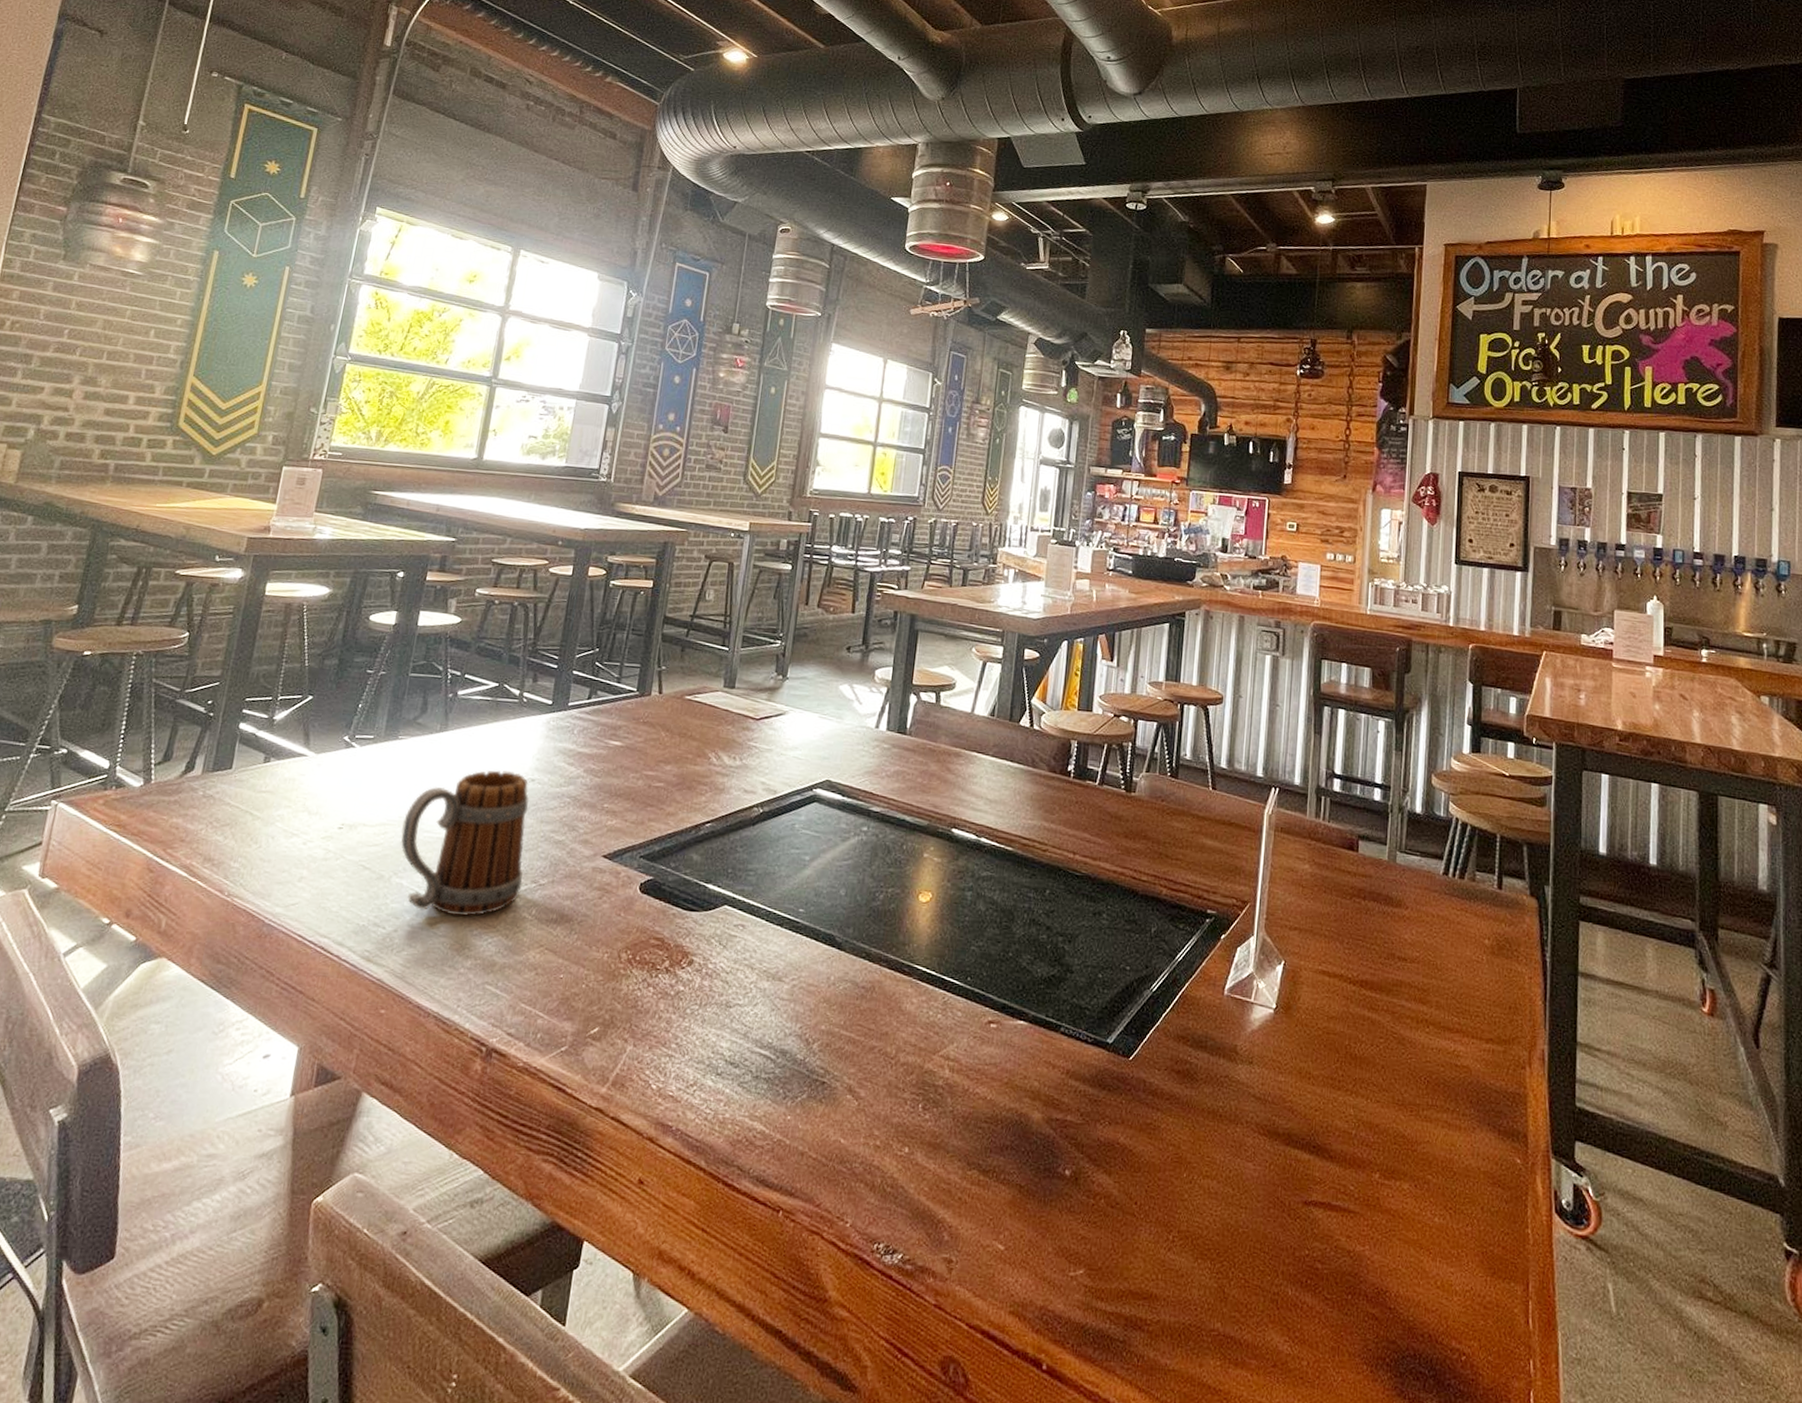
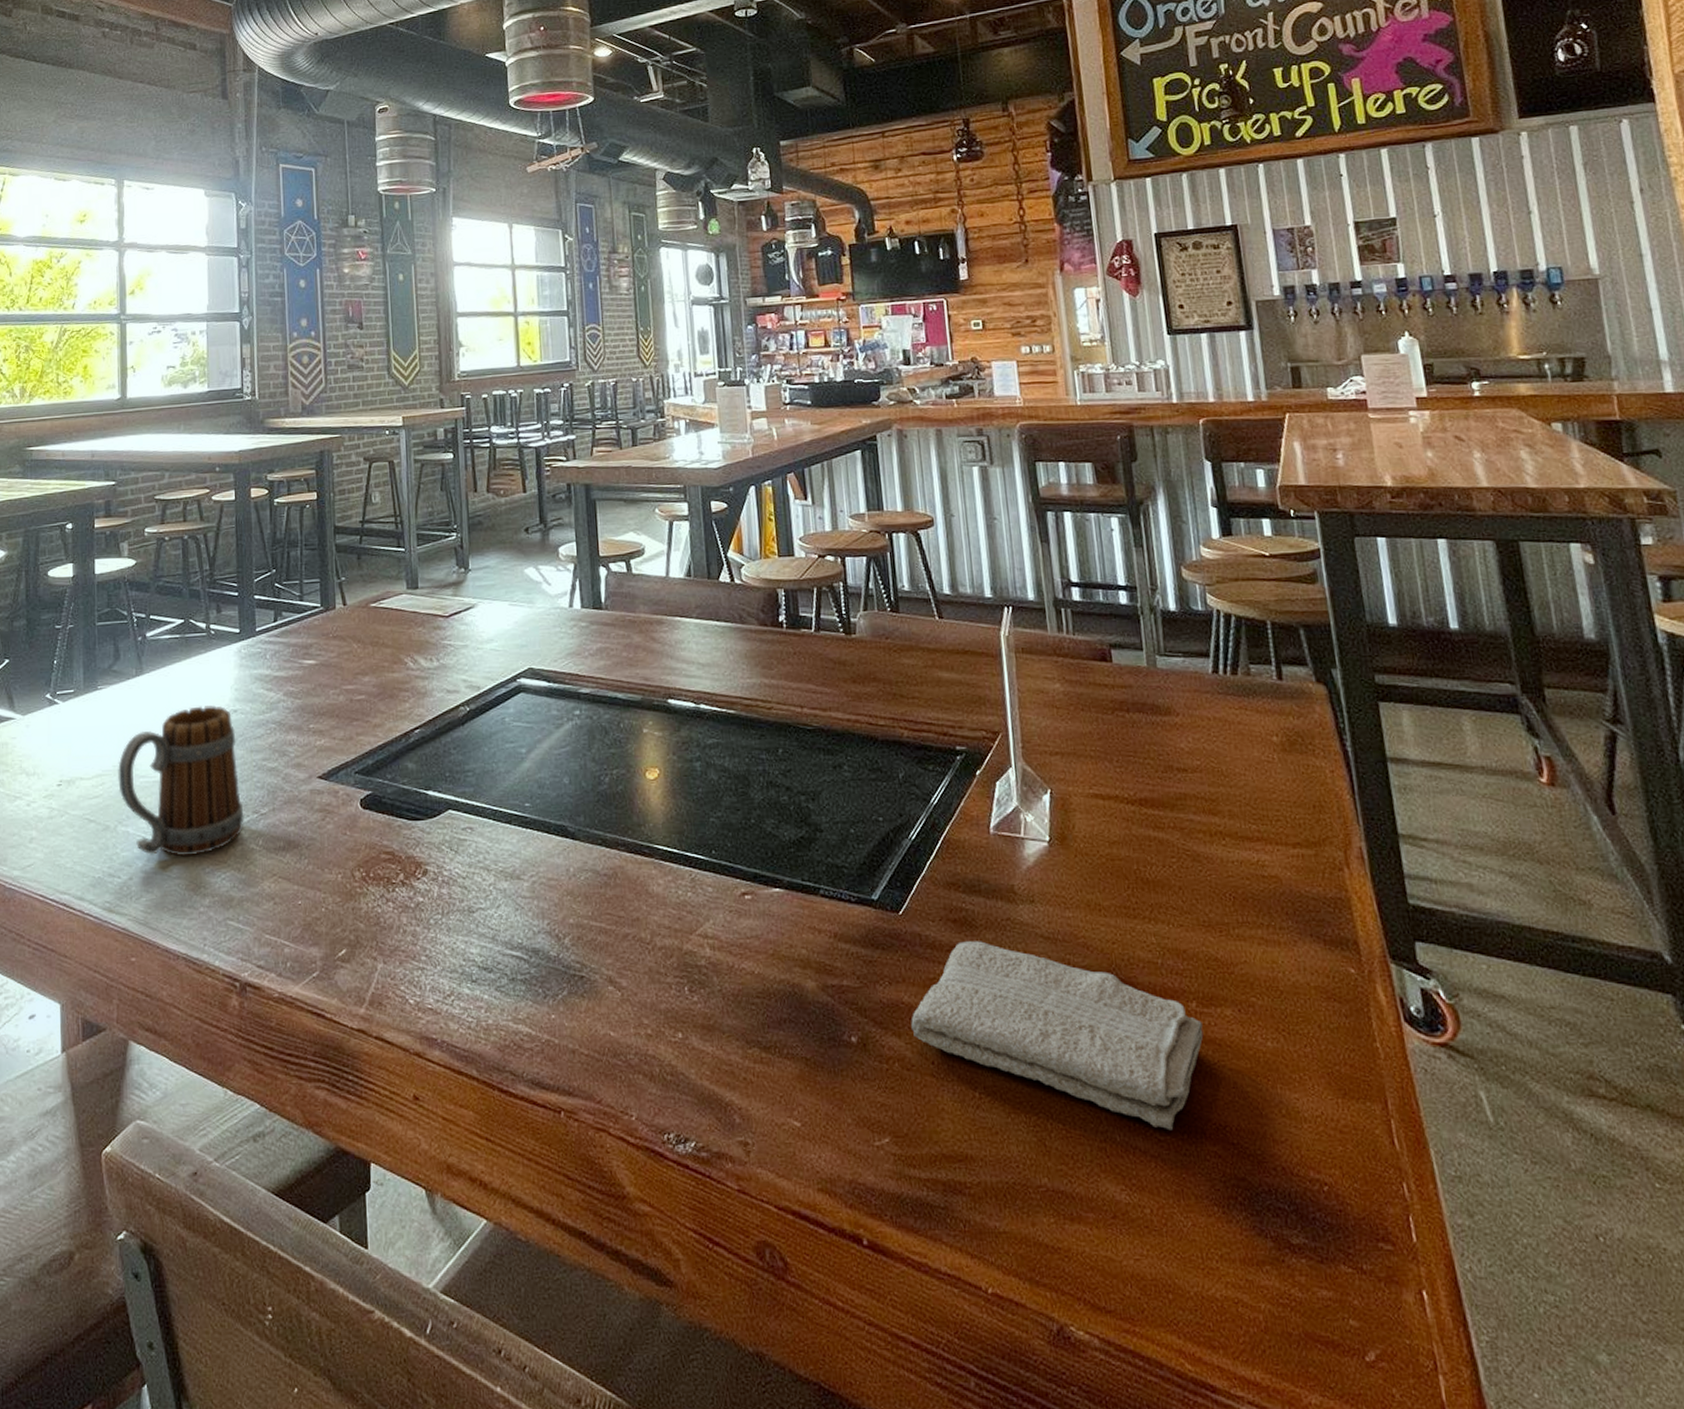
washcloth: none [1122,1092,1381,1290] -> present [911,941,1204,1131]

